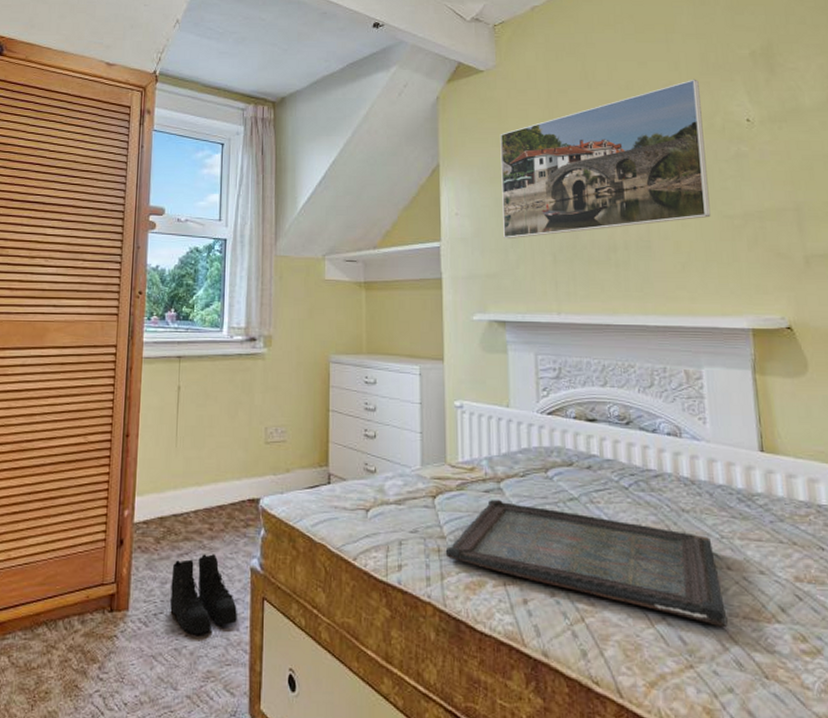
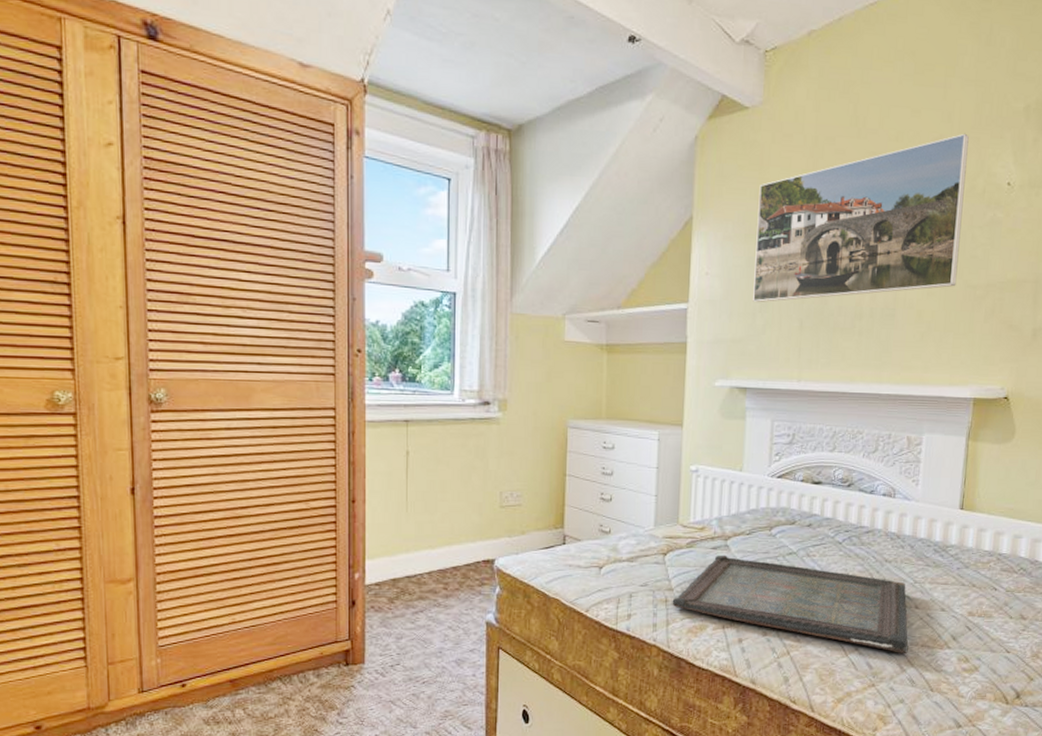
boots: present [170,554,237,634] -> none [407,611,473,681]

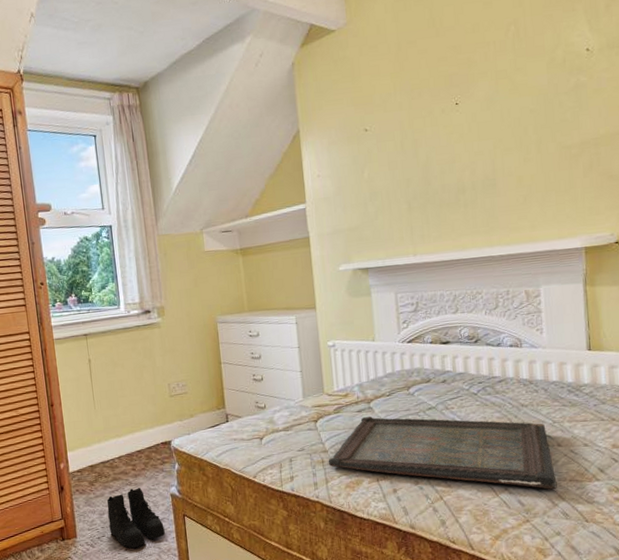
boots: none [407,611,473,681] -> present [106,488,165,548]
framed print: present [753,133,969,303] -> none [354,13,551,194]

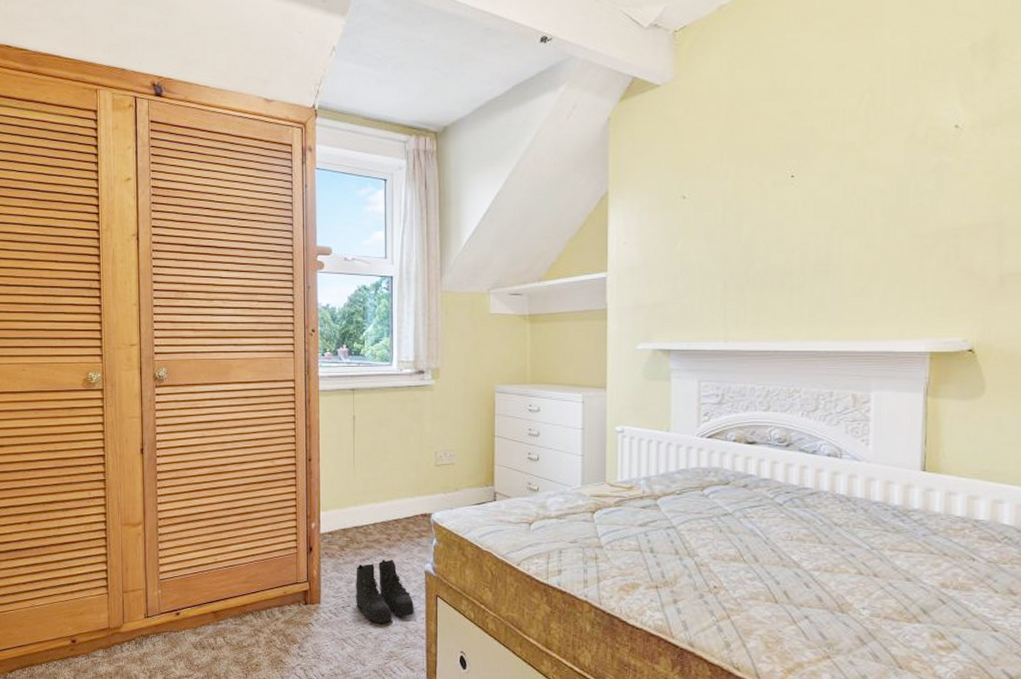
serving tray: present [328,416,557,489] -> none [602,514,868,625]

